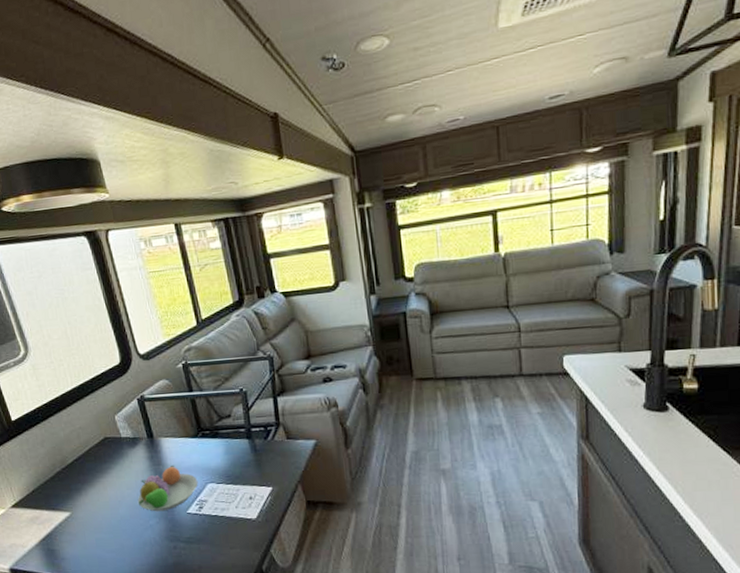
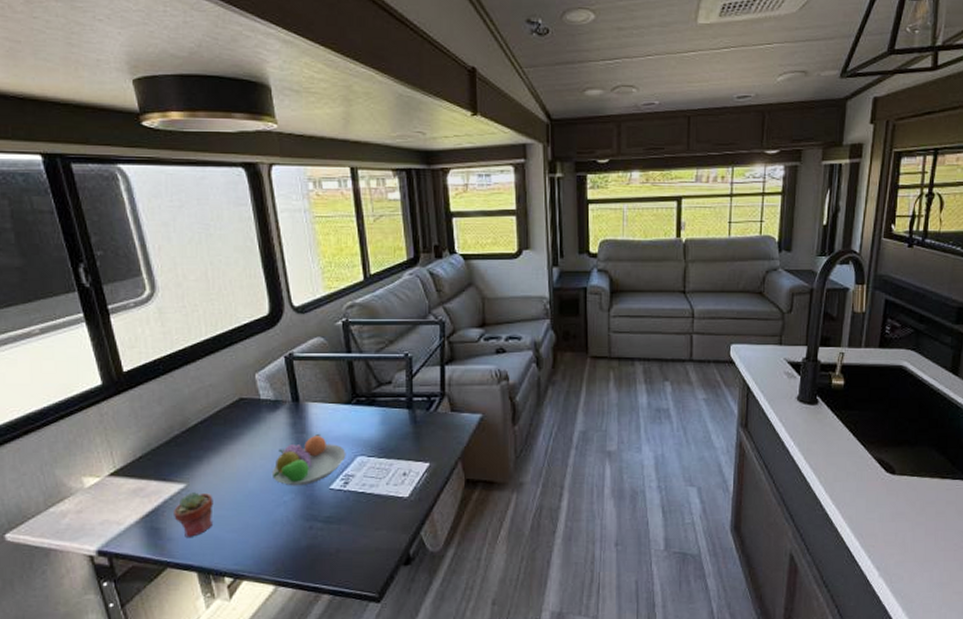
potted succulent: none [63,519,95,557] -> present [172,492,213,537]

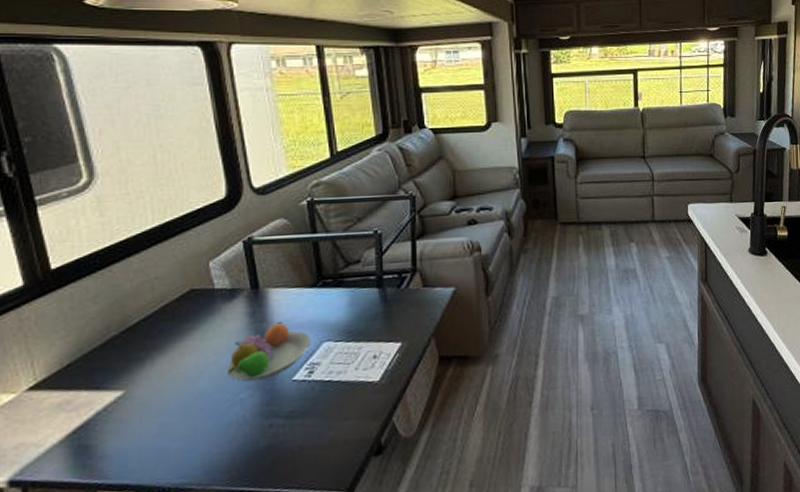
potted succulent: present [172,492,213,537] -> none [106,399,157,453]

